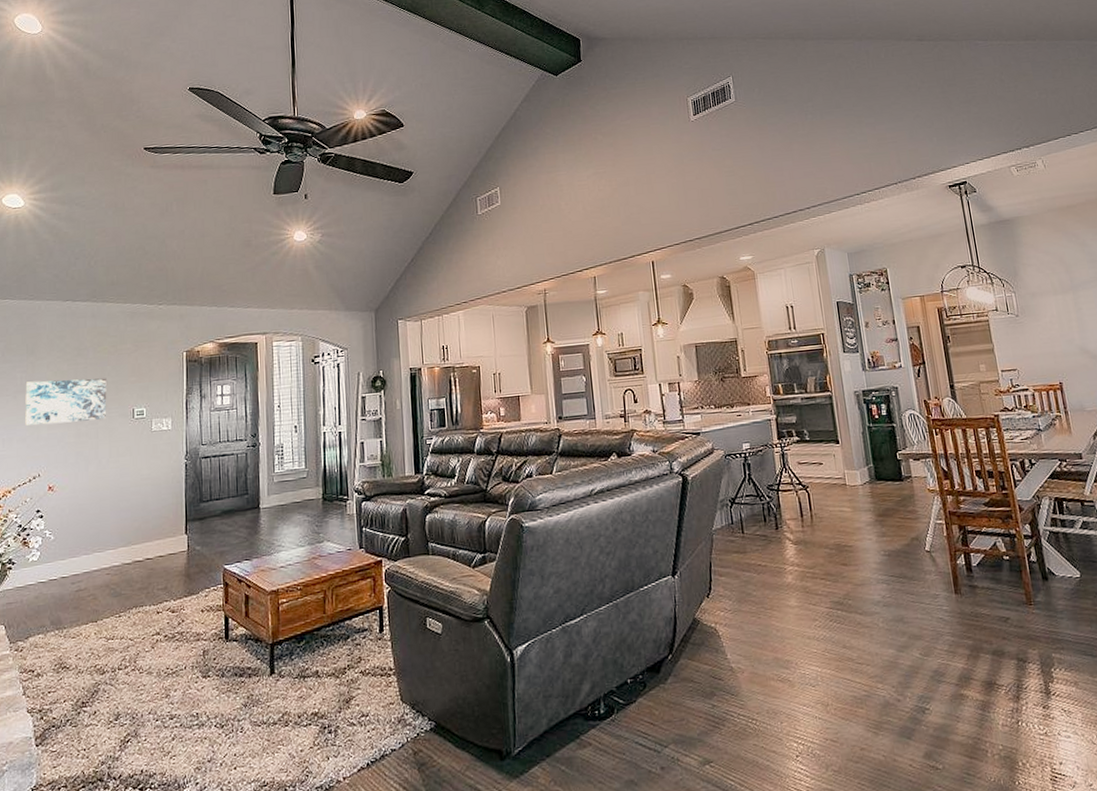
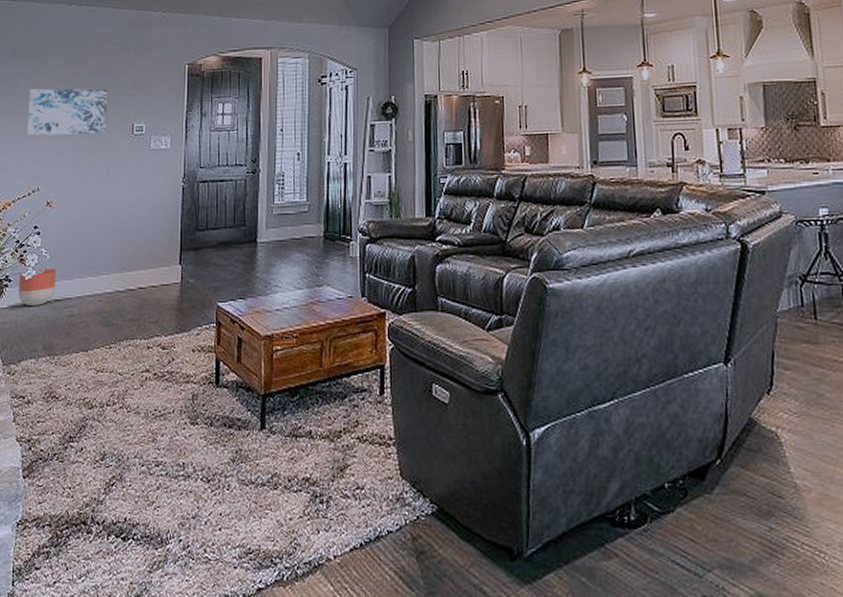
planter: none [23,548,62,585] -> present [18,269,57,306]

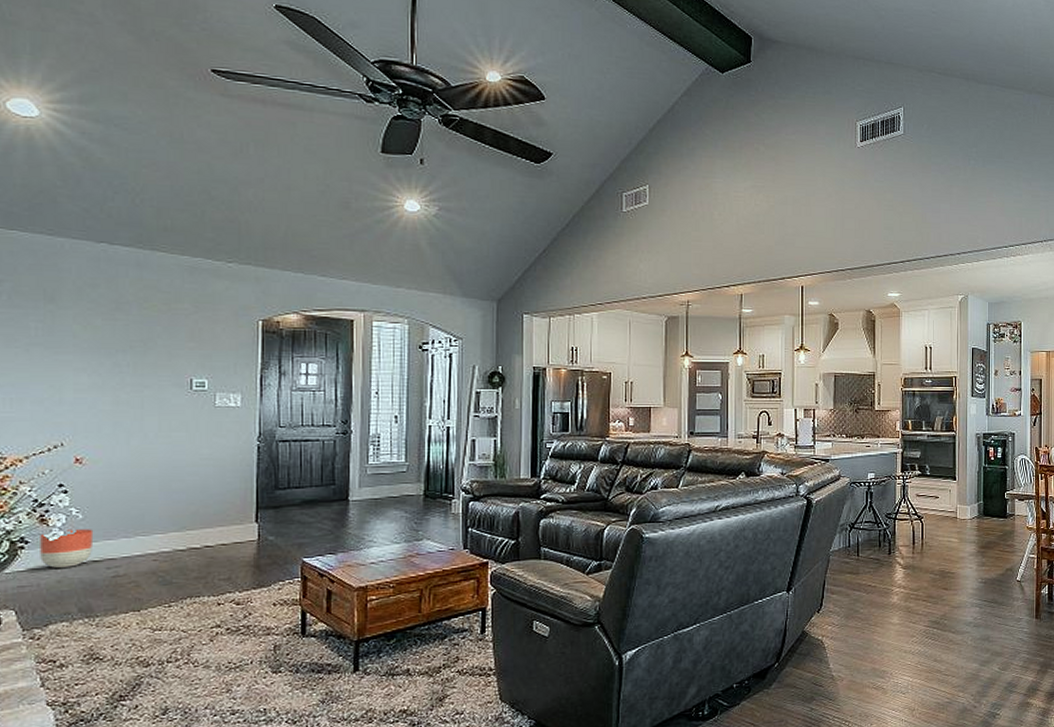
wall art: present [27,88,108,136] -> none [42,334,156,387]

